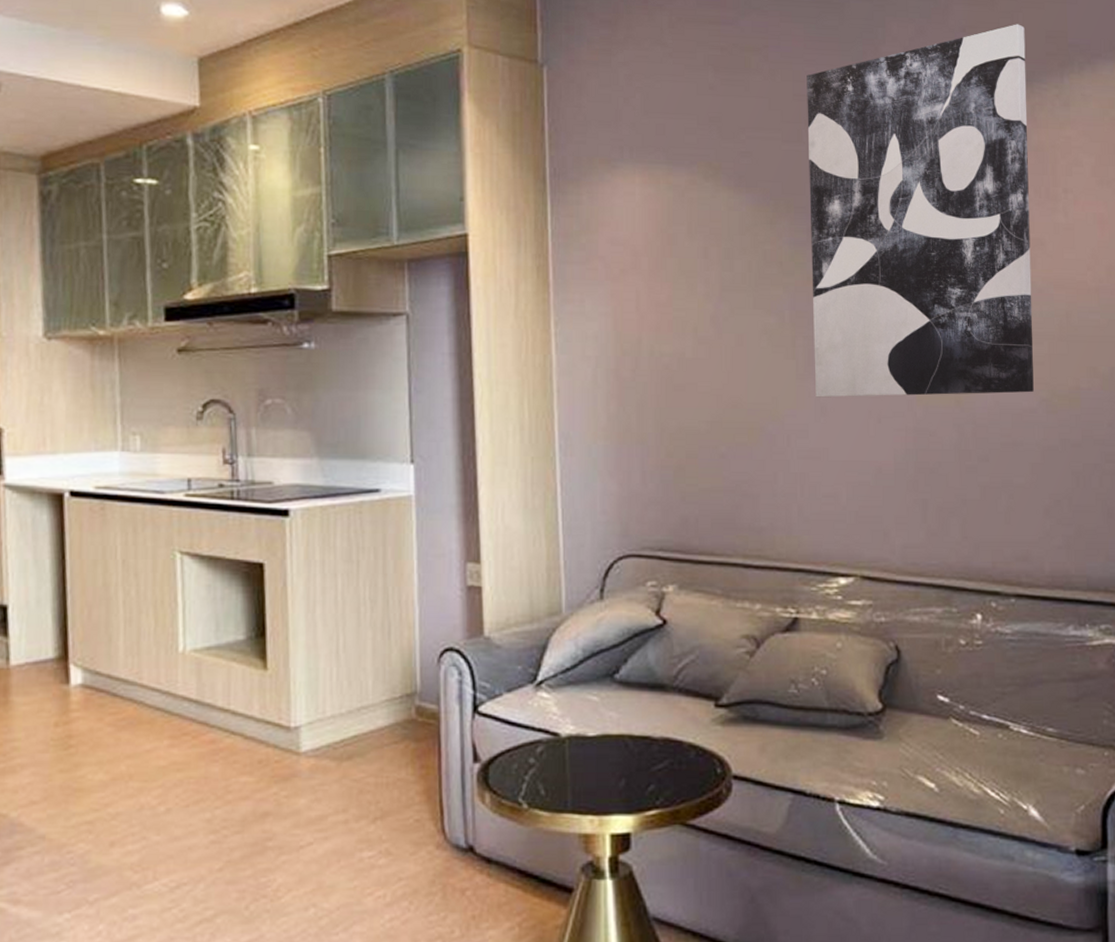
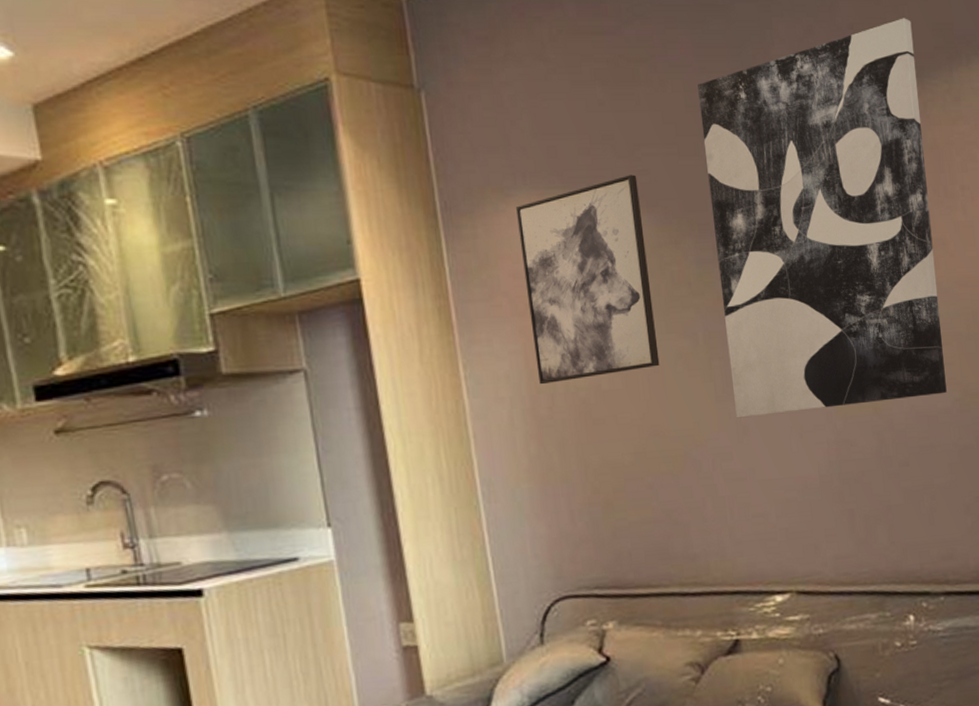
wall art: none [620,155,744,348] -> present [515,175,660,385]

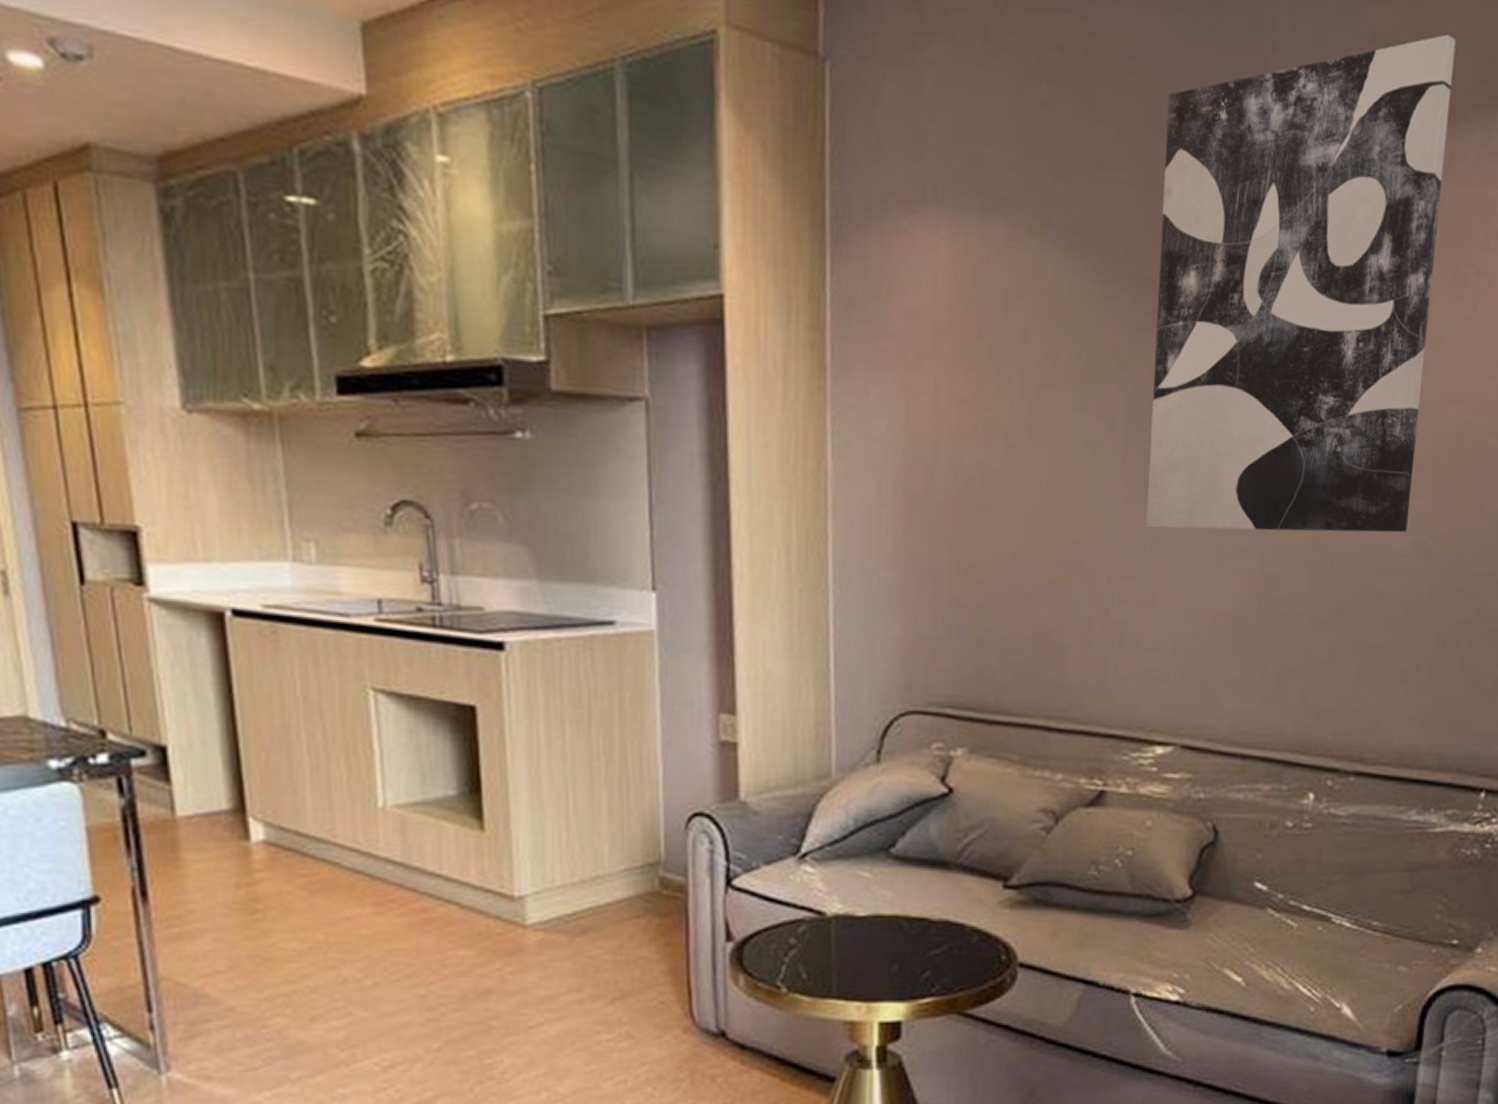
wall art: present [515,175,660,385] -> none [918,203,1074,455]

